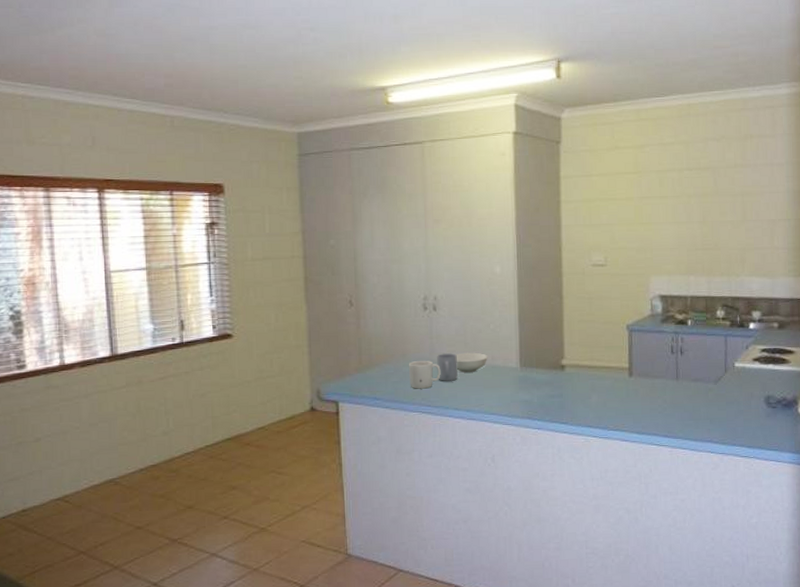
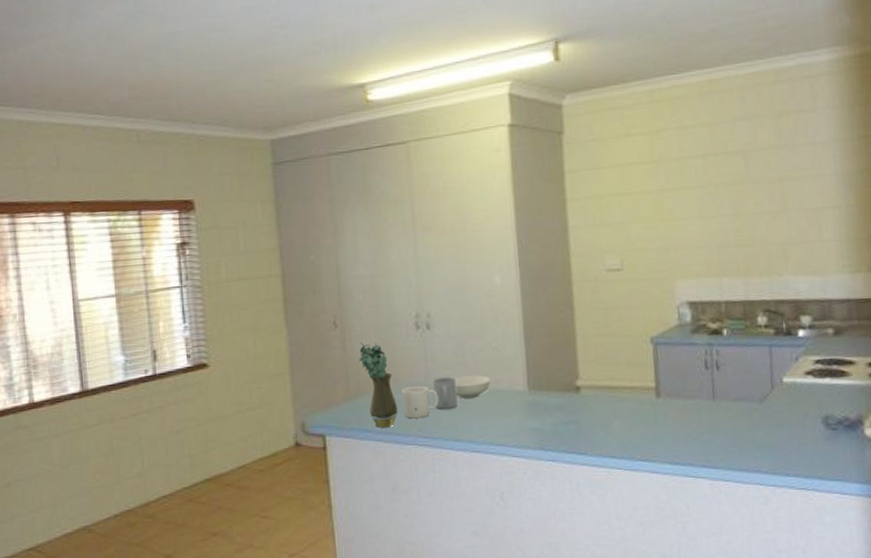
vase: none [371,320,405,396] -> present [358,342,399,428]

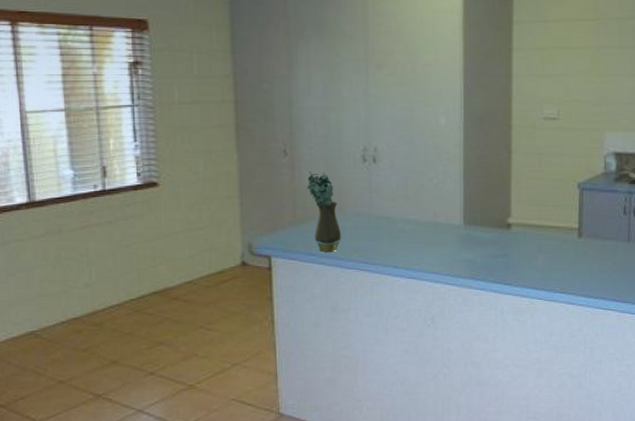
mug: present [401,385,439,419] -> none [345,215,380,245]
mug: present [433,376,458,409] -> none [376,207,398,238]
bowl: present [454,375,491,399] -> none [396,208,430,229]

